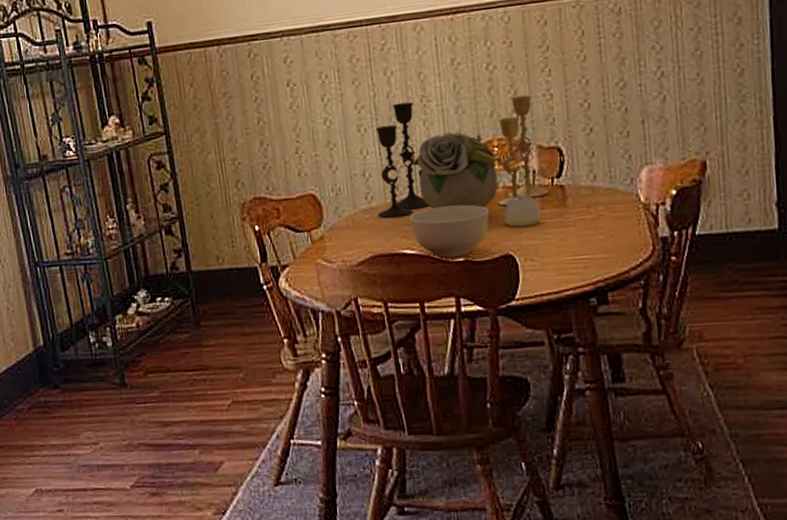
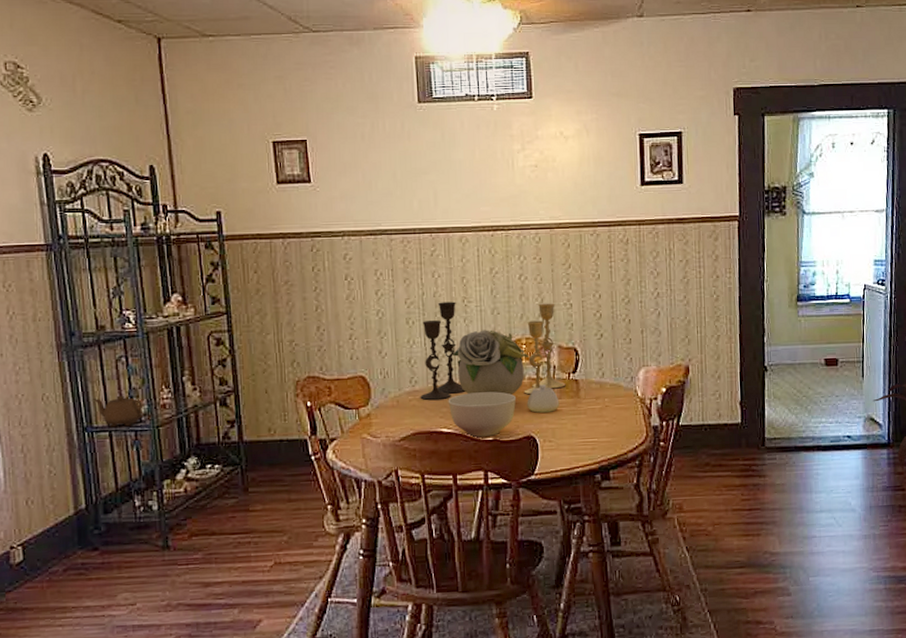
teapot: none [41,227,93,263] -> present [92,395,145,429]

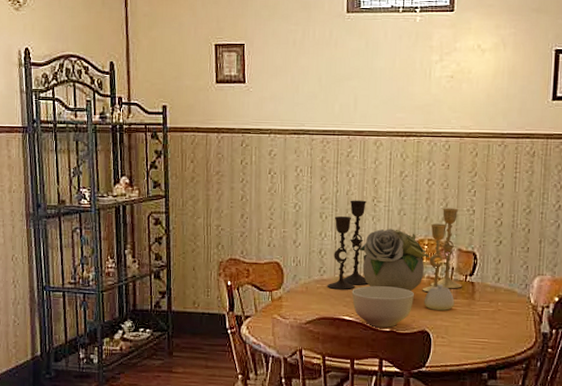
teapot: present [92,395,145,429] -> none [51,261,93,290]

